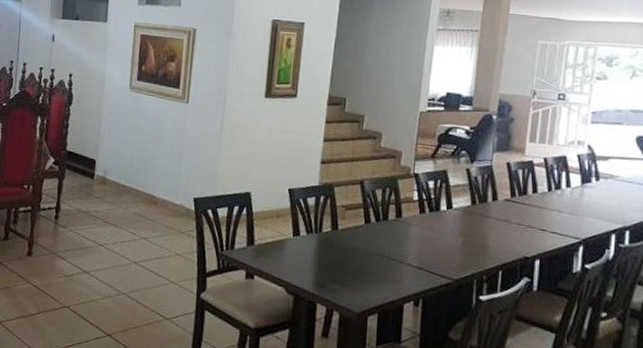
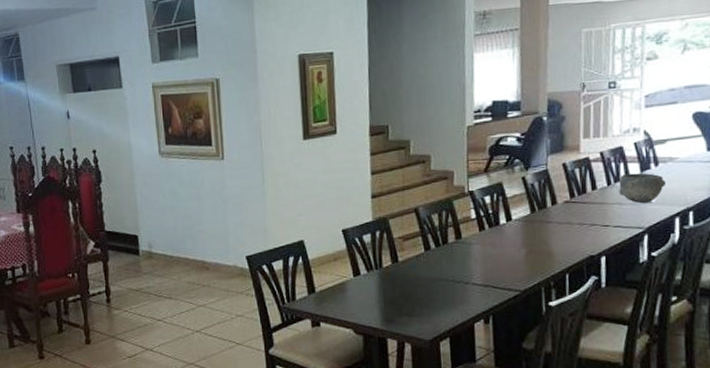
bowl: none [559,182,605,216] -> present [619,173,666,204]

